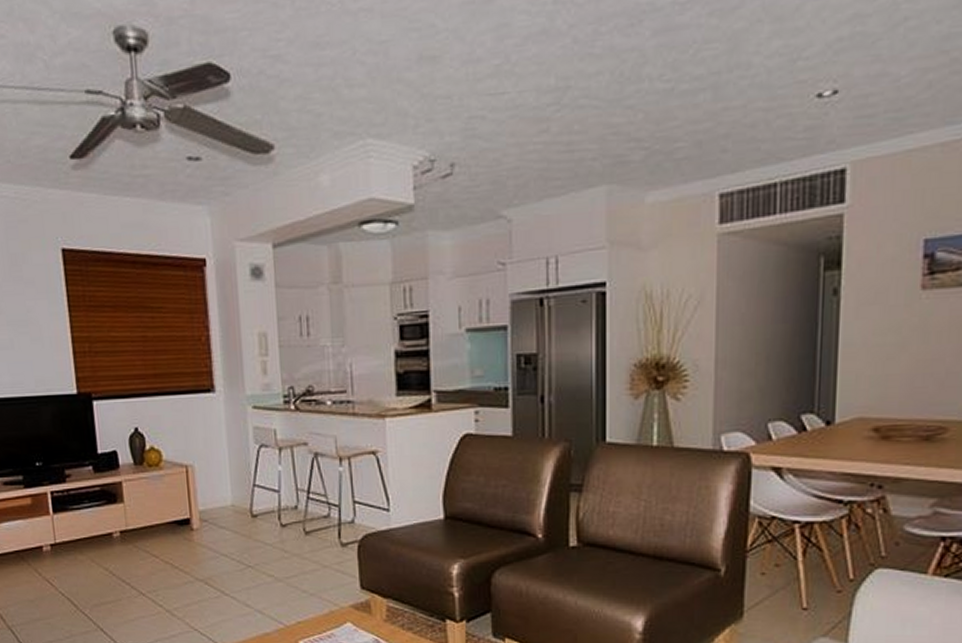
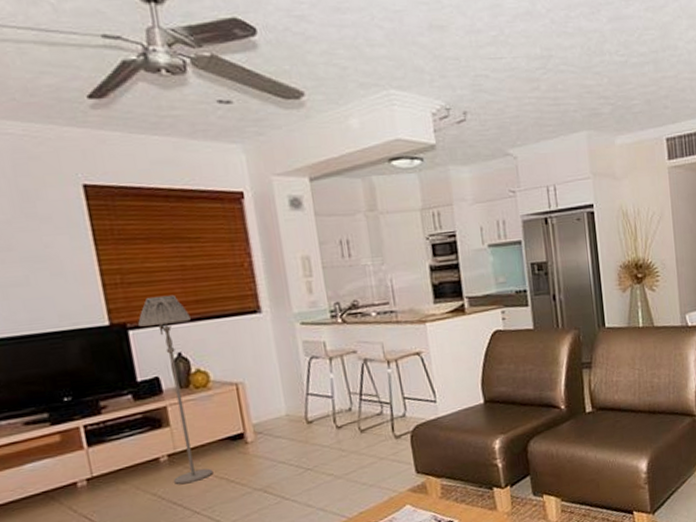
floor lamp: none [102,366,160,563] -> present [138,294,213,485]

